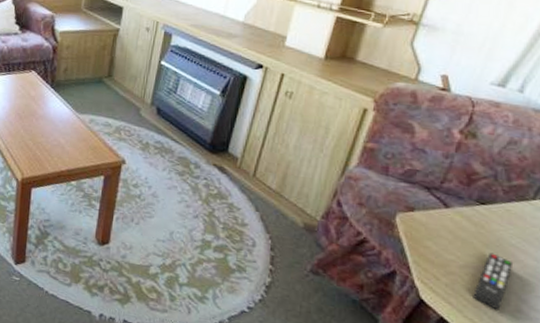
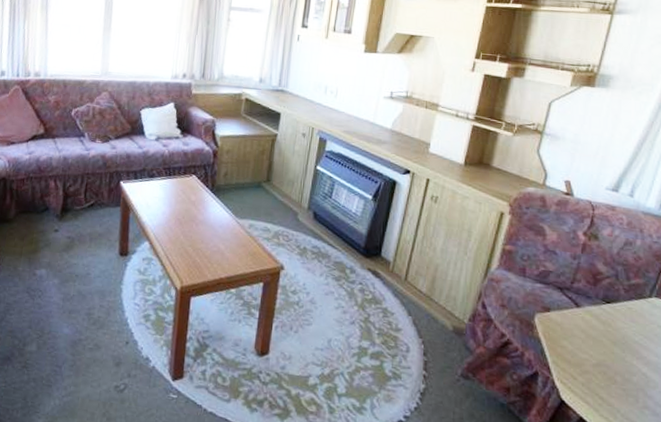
remote control: present [473,252,514,311] -> none [606,350,639,408]

